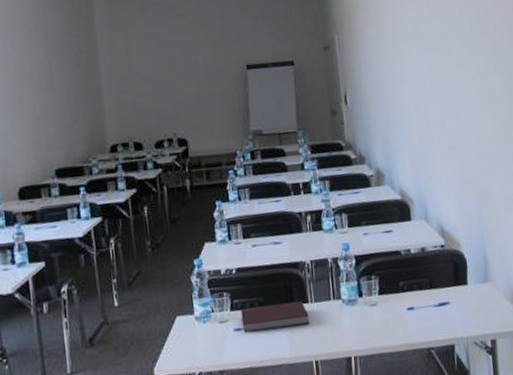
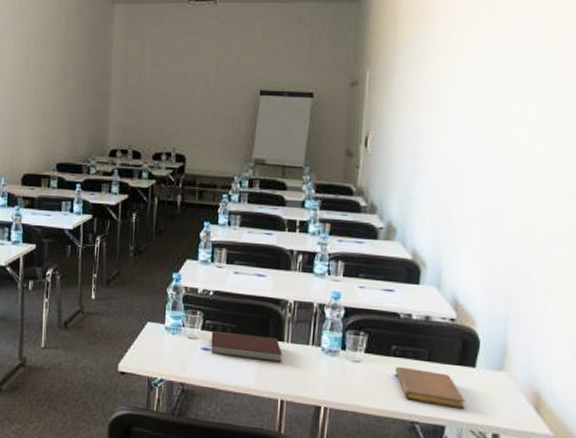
notebook: none [405,296,466,329] -> present [394,366,465,409]

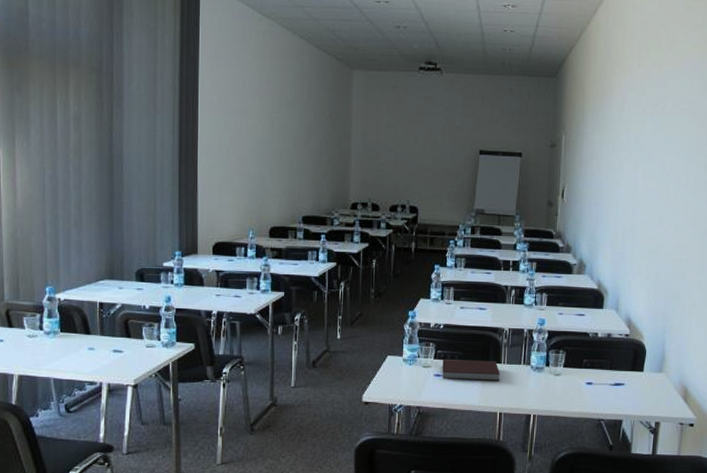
notebook: present [394,366,465,409] -> none [585,375,636,405]

